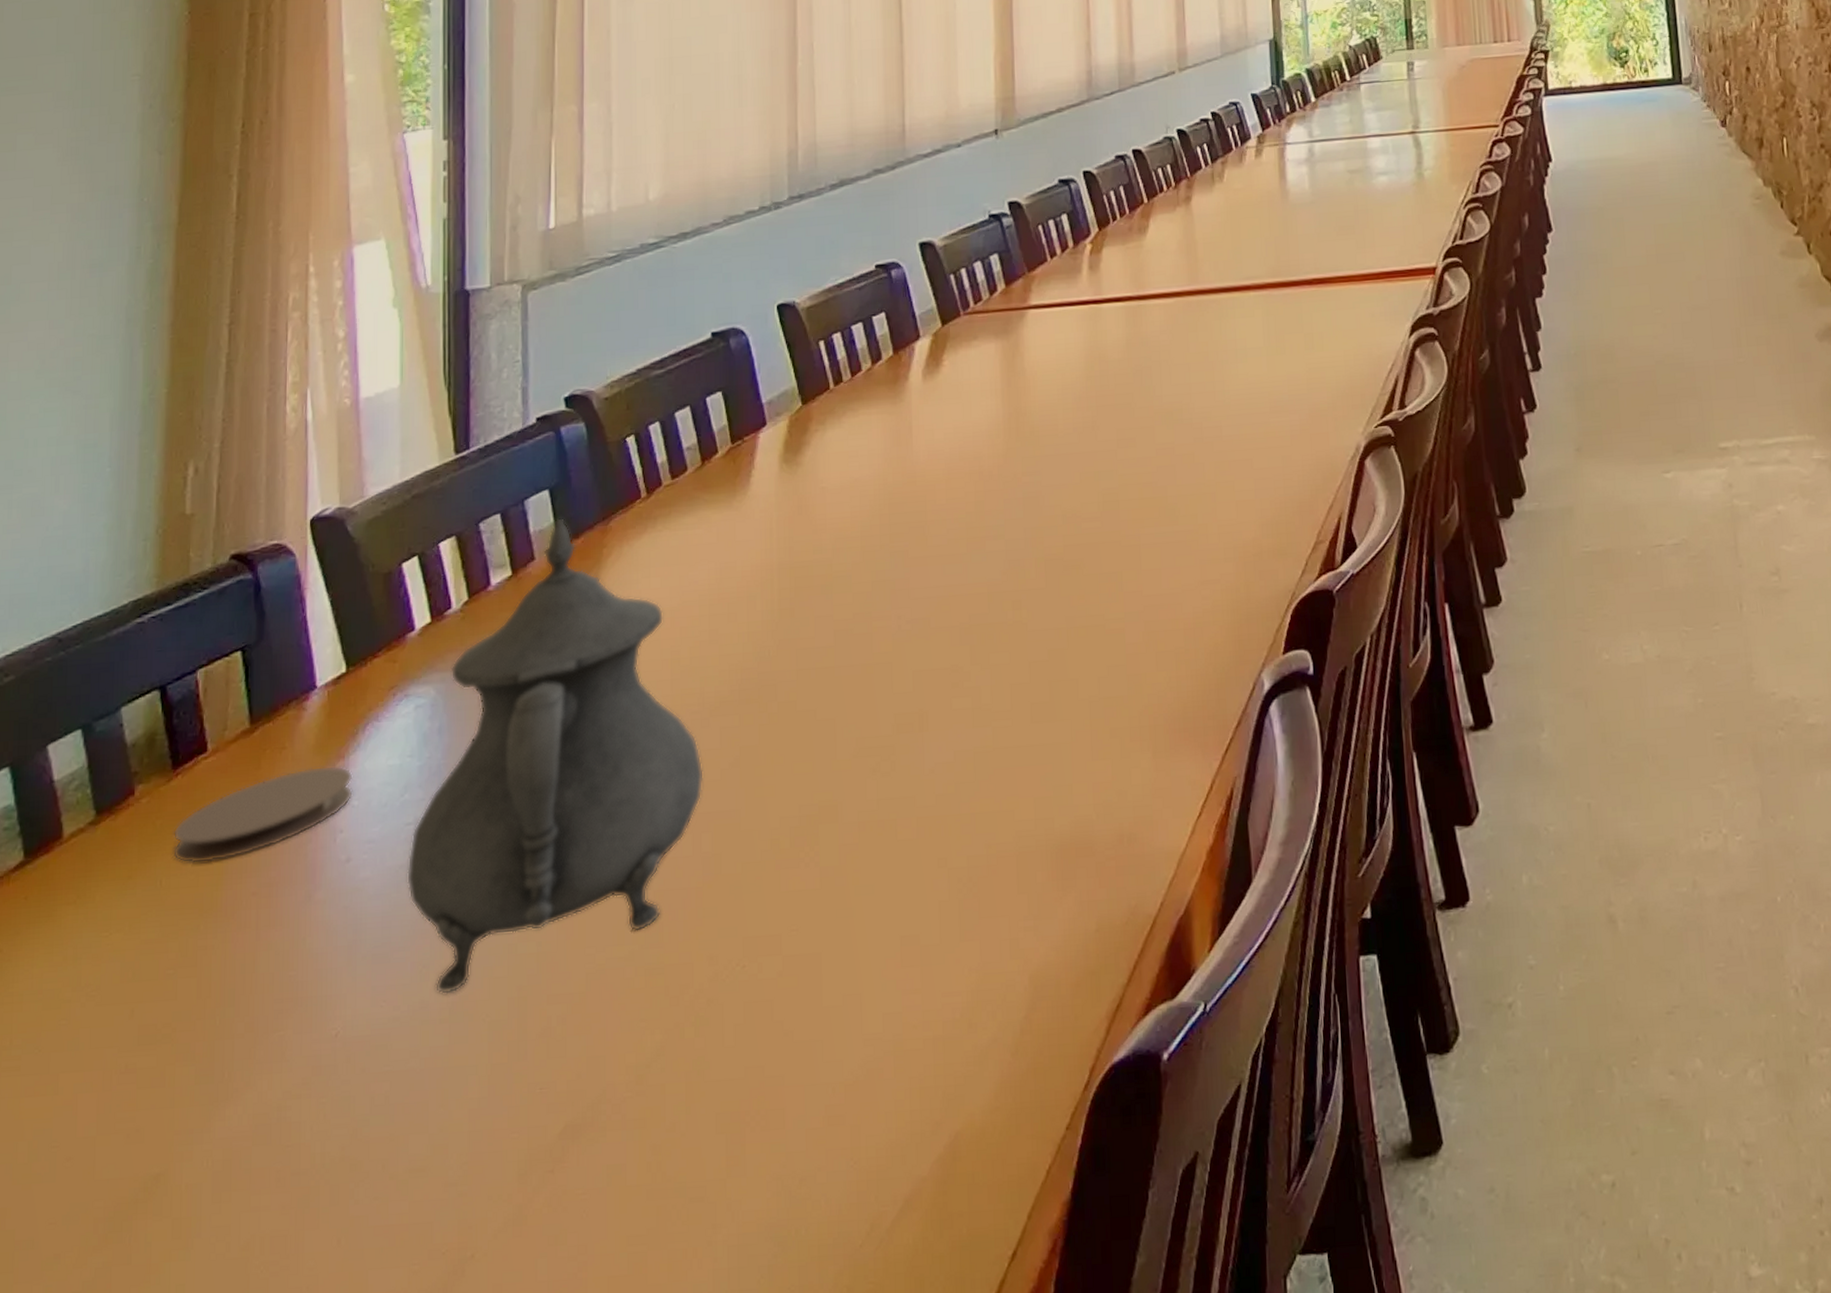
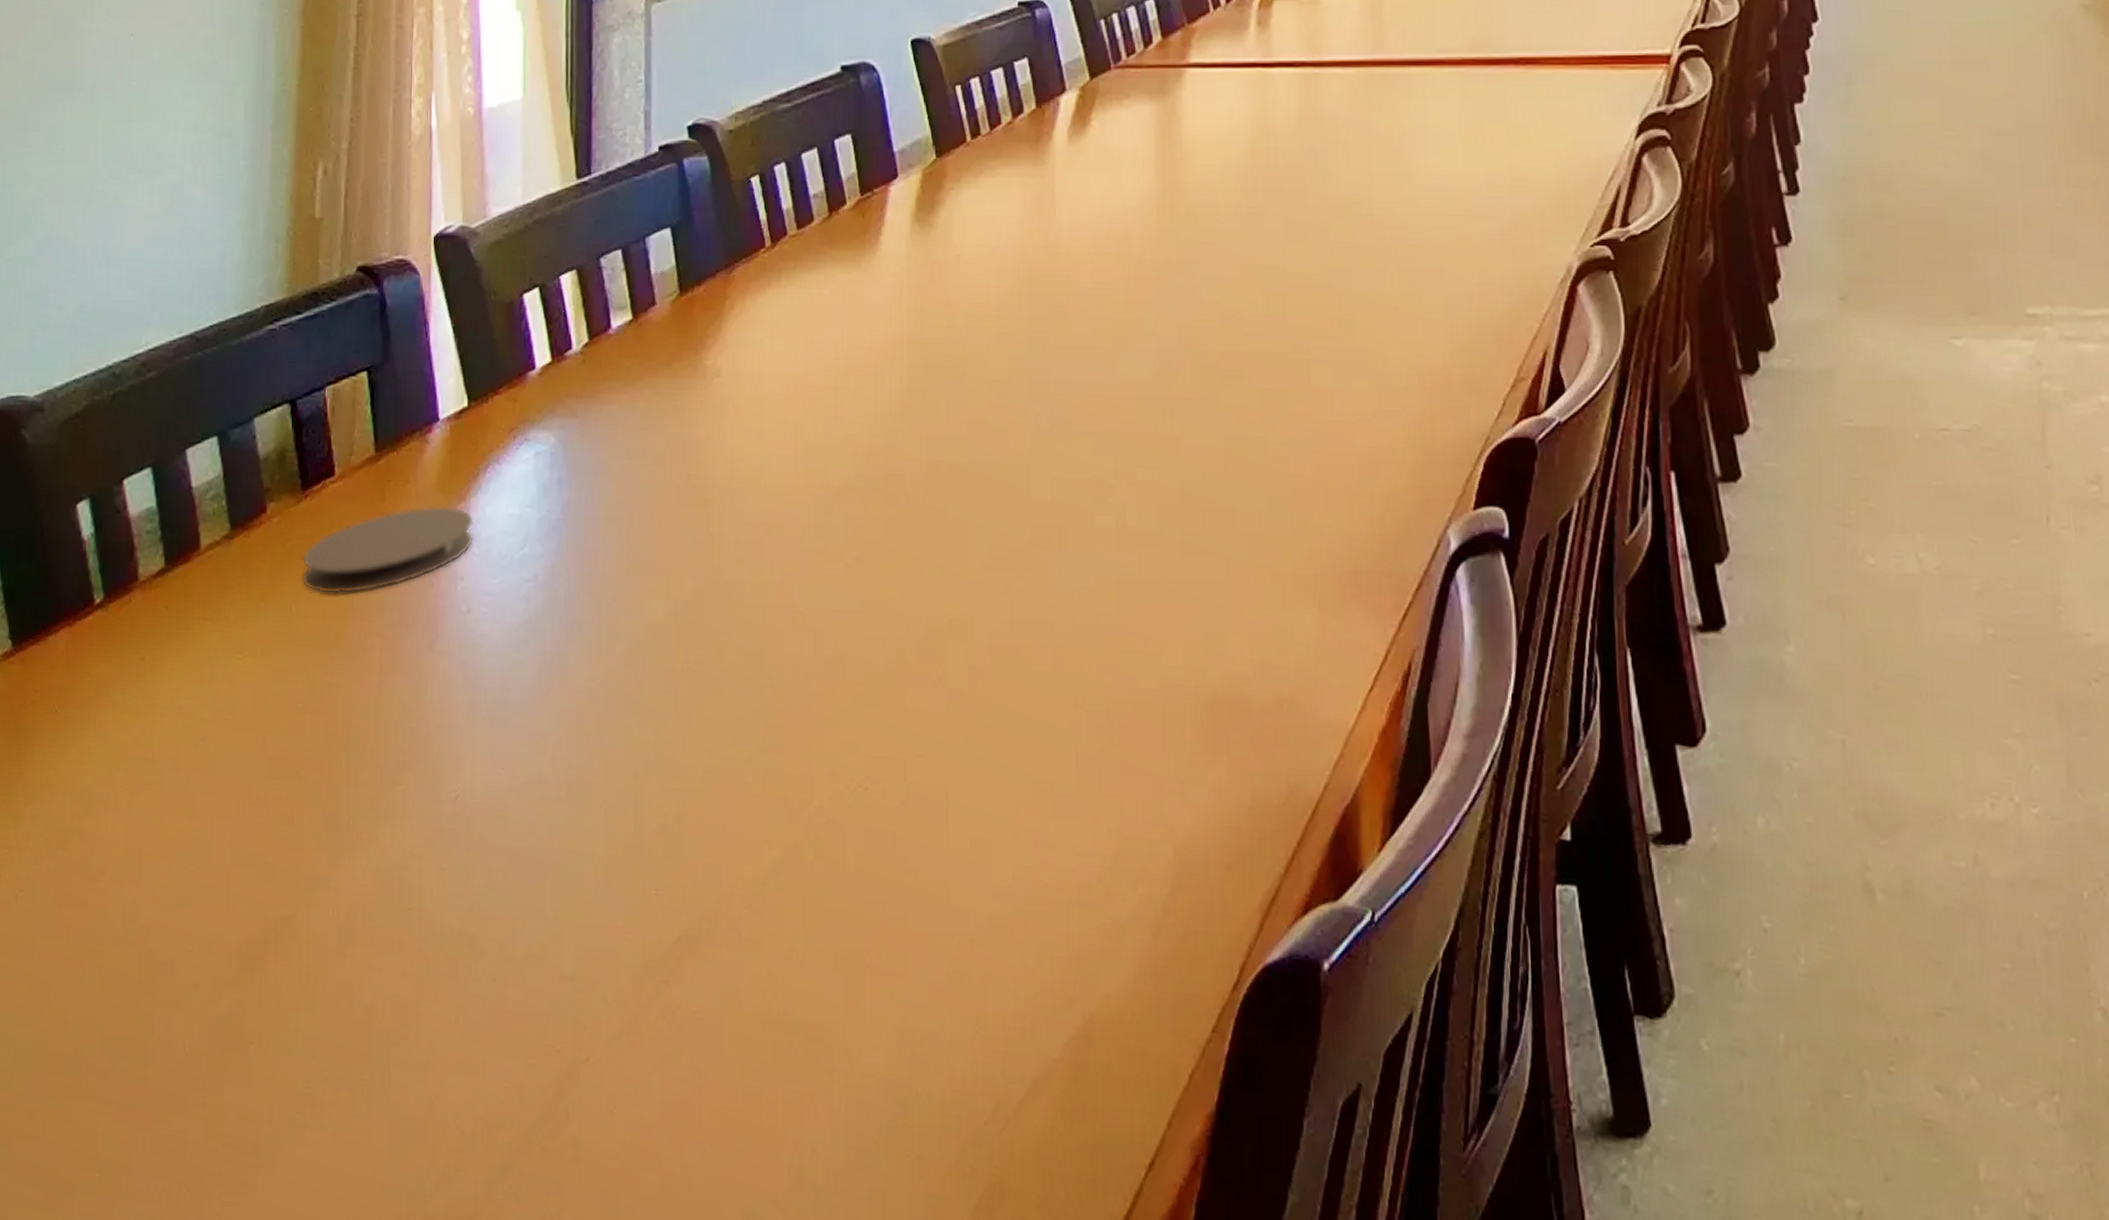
teapot: present [406,518,705,994] -> none [525,261,828,771]

